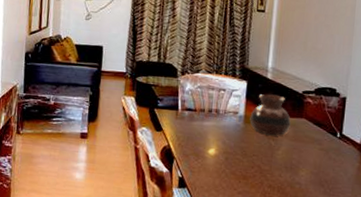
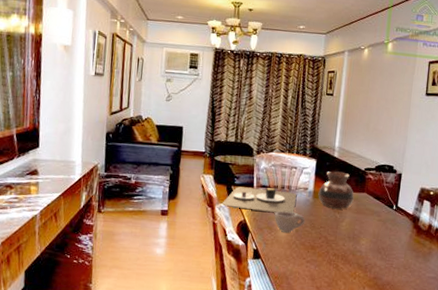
place setting: none [142,109,226,139] -> present [220,186,297,213]
cup: none [201,136,236,160] -> present [274,211,306,233]

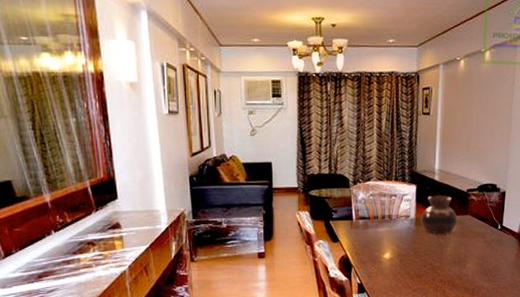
place setting: present [220,186,297,213] -> none [319,218,399,245]
cup: present [274,211,306,233] -> none [376,241,409,263]

